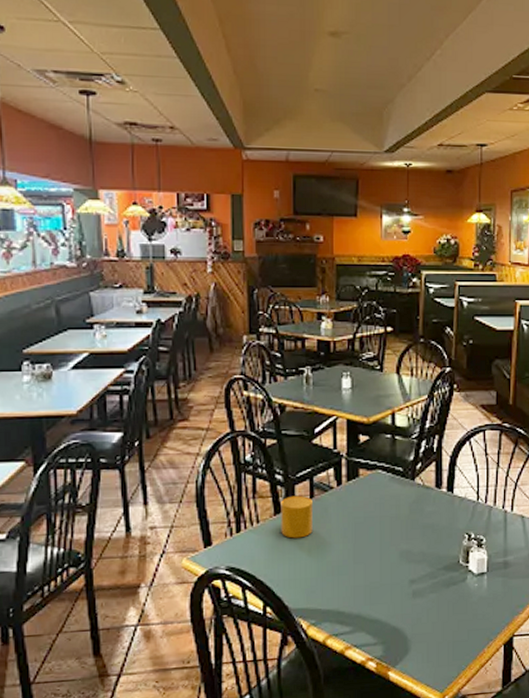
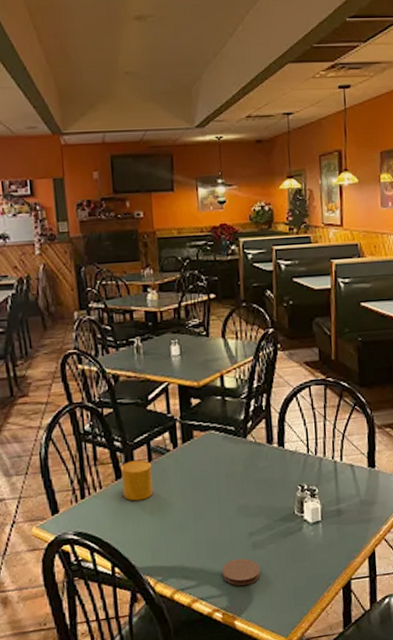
coaster: none [379,606,419,635] -> present [221,558,261,586]

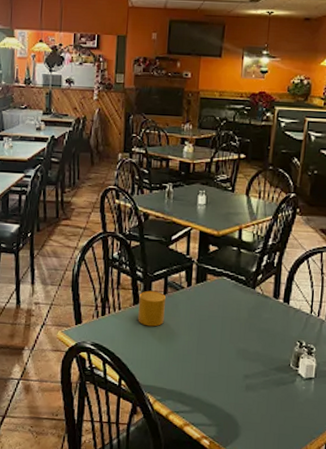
coaster: present [221,558,261,586] -> none [214,395,250,421]

